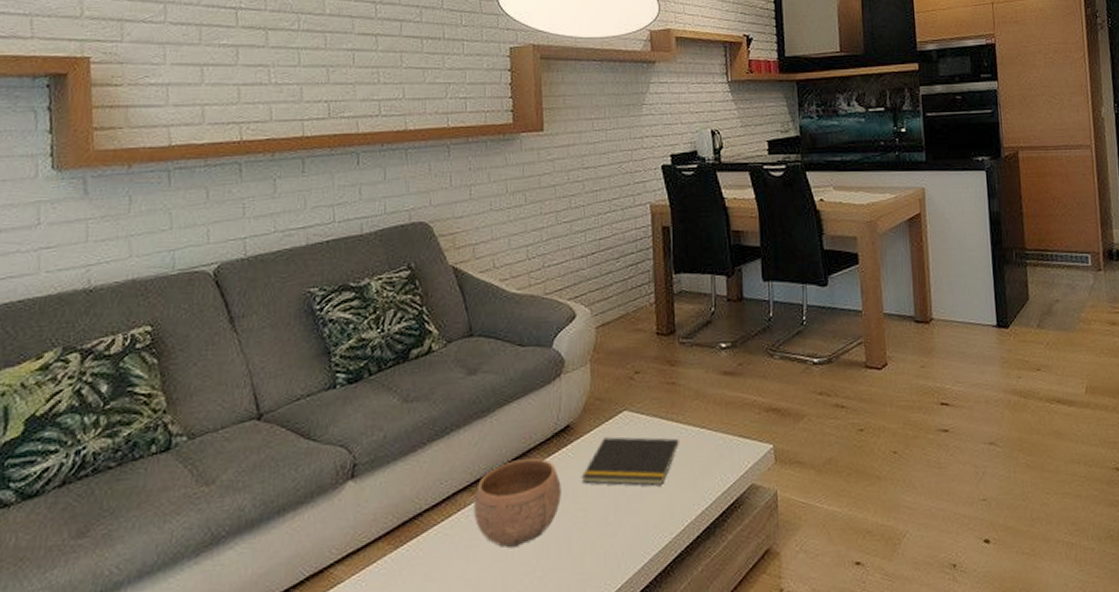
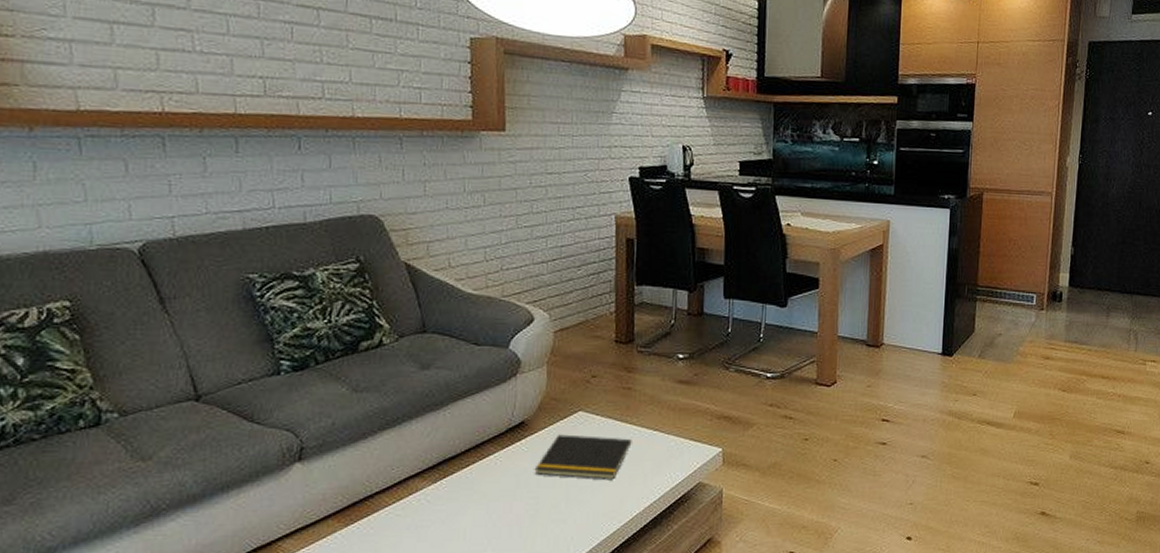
bowl: present [474,458,561,548] -> none [426,449,514,529]

